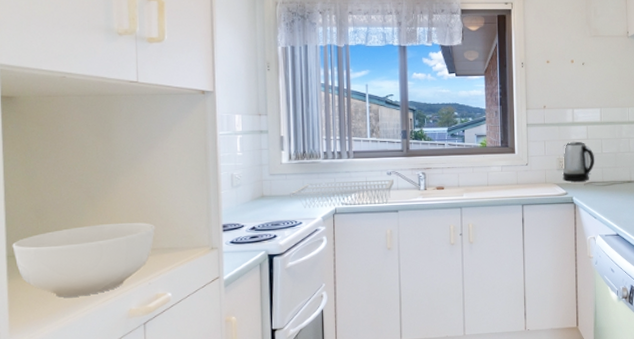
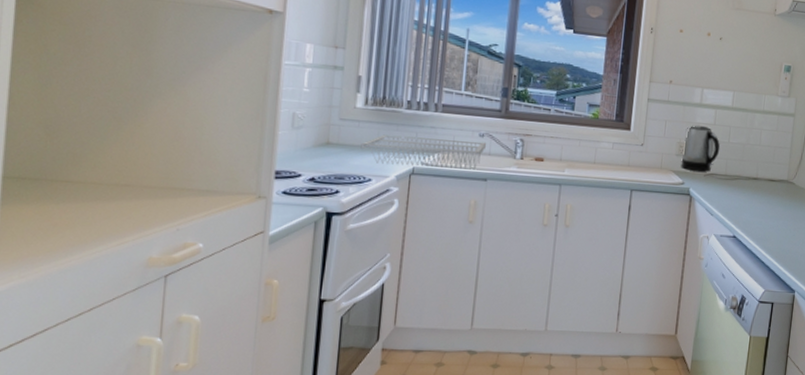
bowl: present [12,222,155,298] -> none [10,152,193,236]

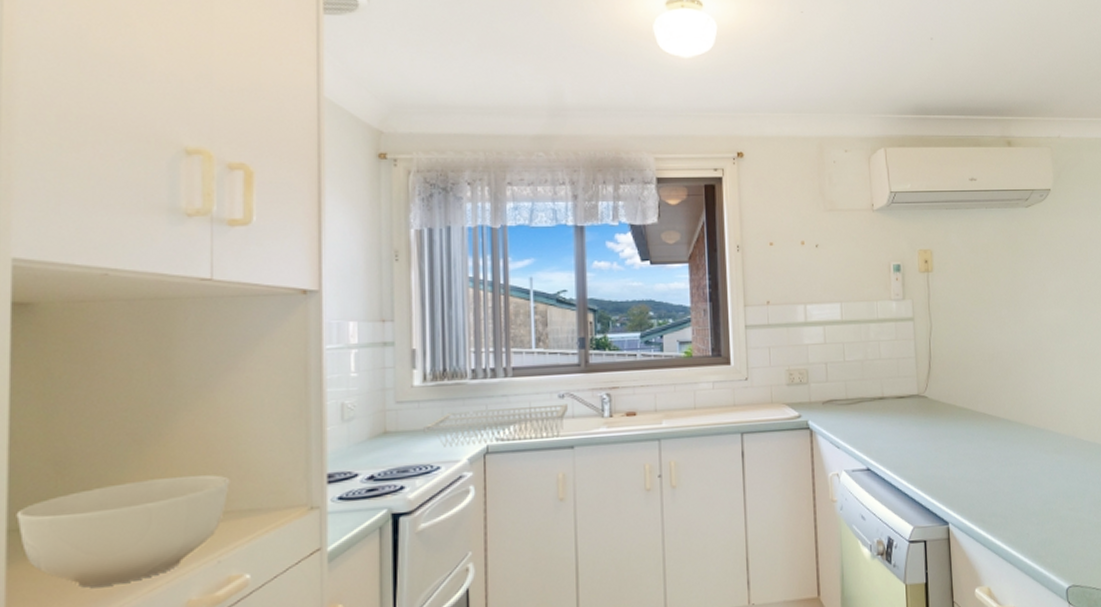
bowl: none [10,152,193,236] -> present [16,474,230,588]
kettle: present [680,125,720,172] -> none [793,346,836,401]

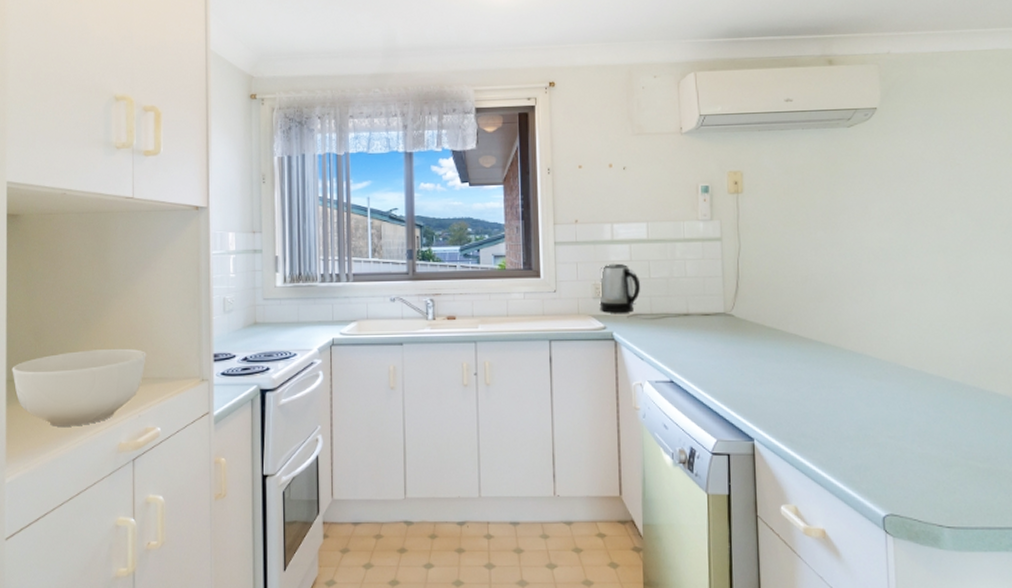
dish rack: present [423,403,569,447] -> none [284,306,399,338]
kettle: none [793,346,836,401] -> present [599,263,641,313]

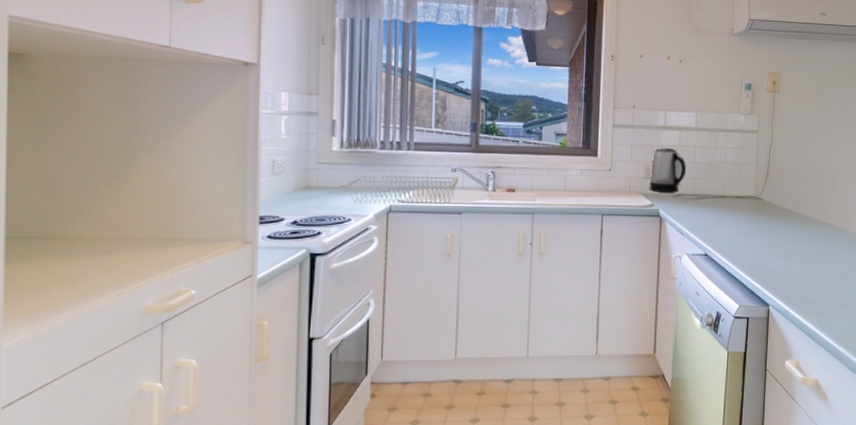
bowl: present [12,348,146,426] -> none [12,206,181,288]
dish rack: none [284,306,399,338] -> present [339,175,460,204]

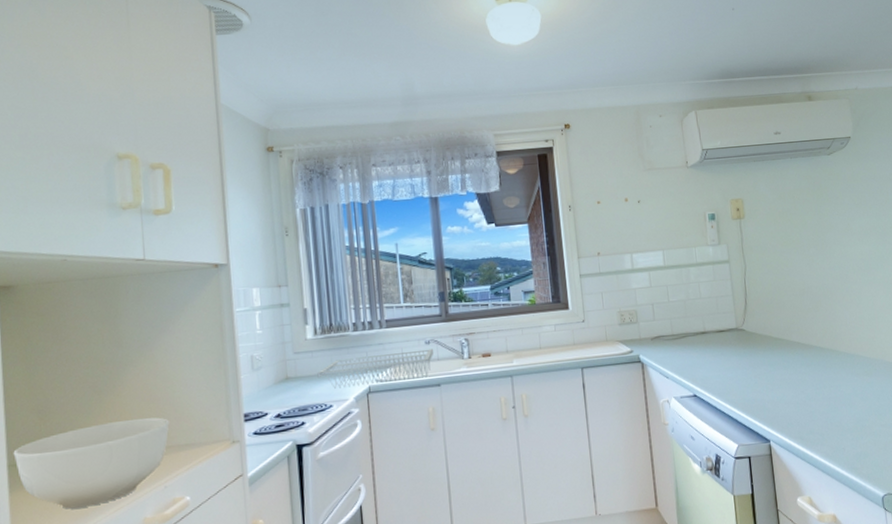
bowl: none [12,206,181,288] -> present [13,417,170,509]
kettle: present [649,147,687,193] -> none [623,290,662,338]

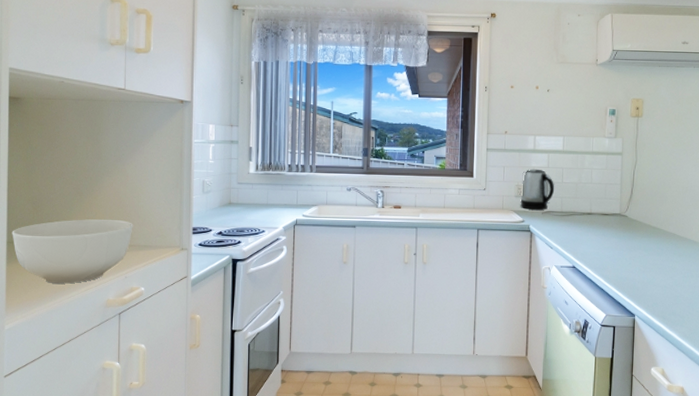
dish rack: present [317,348,434,389] -> none [255,193,354,219]
kettle: none [623,290,662,338] -> present [520,169,555,210]

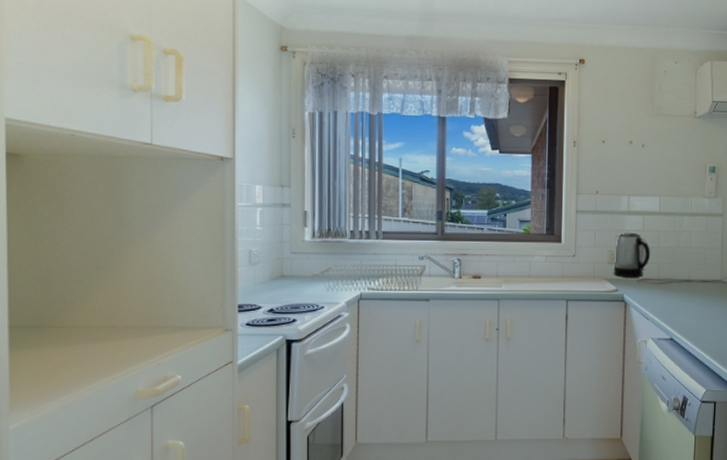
bowl: present [12,218,133,284] -> none [14,296,166,374]
dish rack: none [255,193,354,219] -> present [312,264,427,292]

